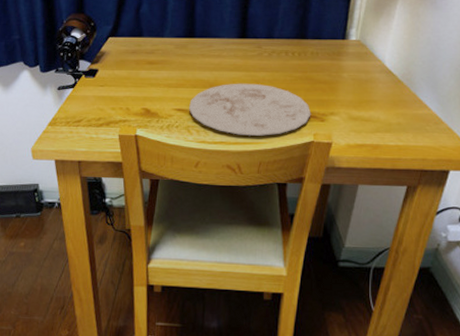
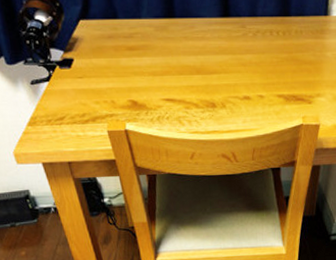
plate: present [188,83,311,136] -> none [177,67,299,123]

